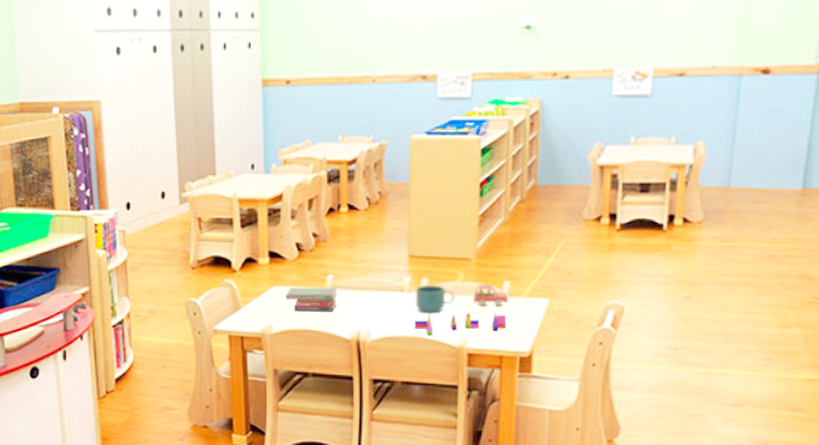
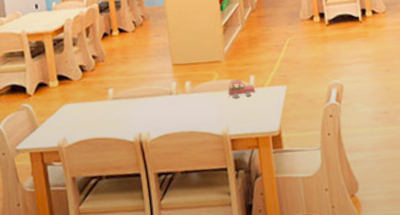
books: present [285,287,338,312] -> none [75,98,119,124]
toy blocks: present [414,312,507,336] -> none [184,102,258,129]
cup: present [415,284,454,313] -> none [181,85,214,110]

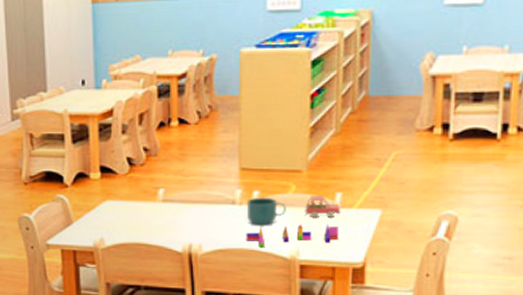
cup: none [181,85,214,110] -> present [246,197,286,225]
toy blocks: none [184,102,258,129] -> present [246,224,339,248]

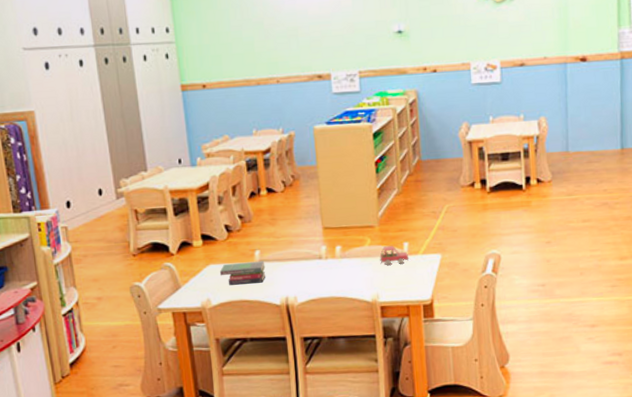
books: none [116,201,169,226] -> present [219,261,266,285]
cup: present [246,197,286,225] -> none [331,250,365,275]
toy blocks: present [246,224,339,248] -> none [333,269,410,295]

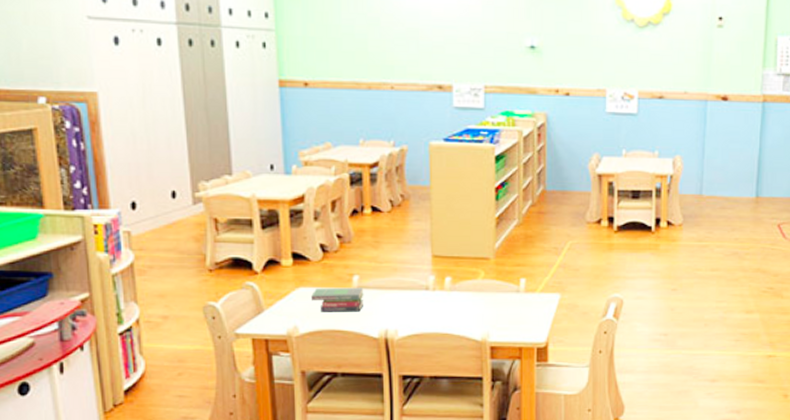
toy car: present [380,246,410,265] -> none [493,281,526,302]

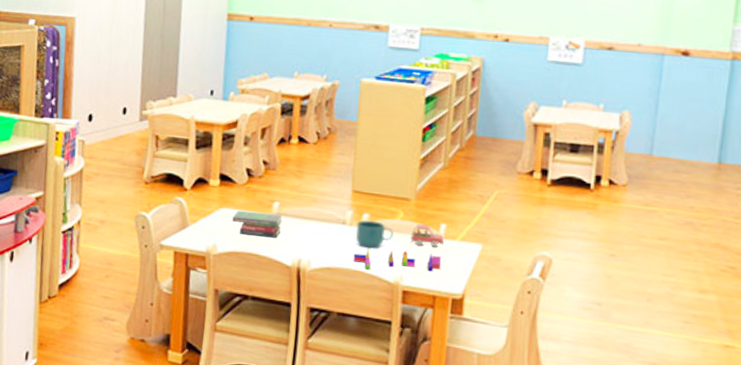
cup: none [439,283,476,310] -> present [355,220,393,248]
toy blocks: none [440,308,525,331] -> present [353,248,442,271]
toy car: none [493,281,526,302] -> present [410,224,445,247]

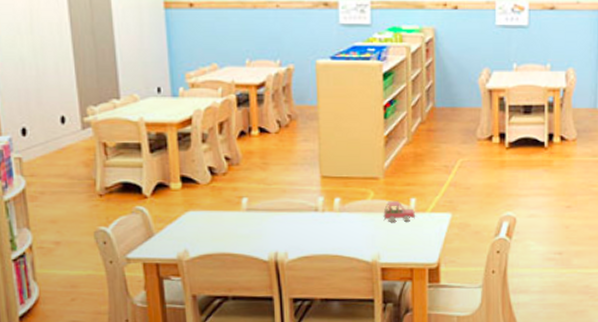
books: present [232,210,283,238] -> none [200,210,253,236]
toy blocks: present [353,248,442,271] -> none [329,228,415,253]
cup: present [355,220,393,248] -> none [329,204,366,231]

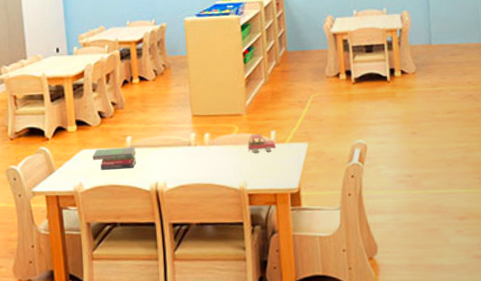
books: none [200,210,253,236] -> present [92,146,136,170]

